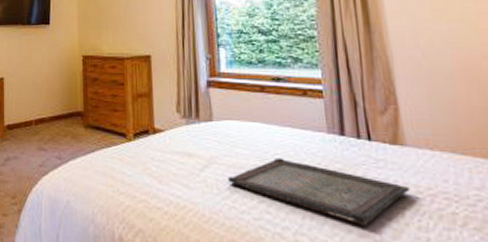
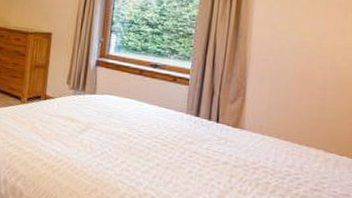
serving tray: present [228,157,410,227] -> none [100,128,240,188]

